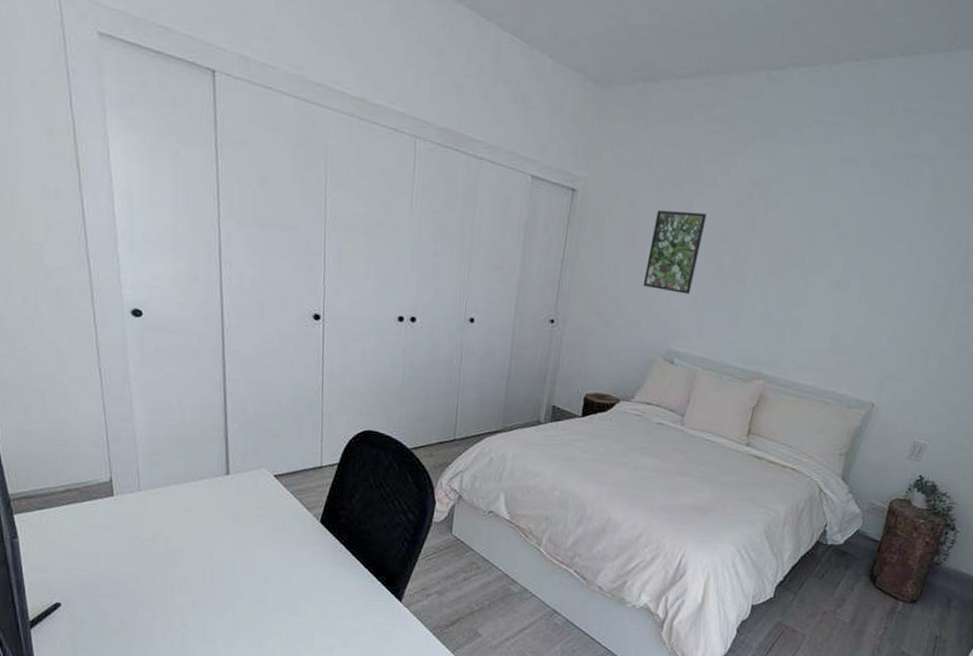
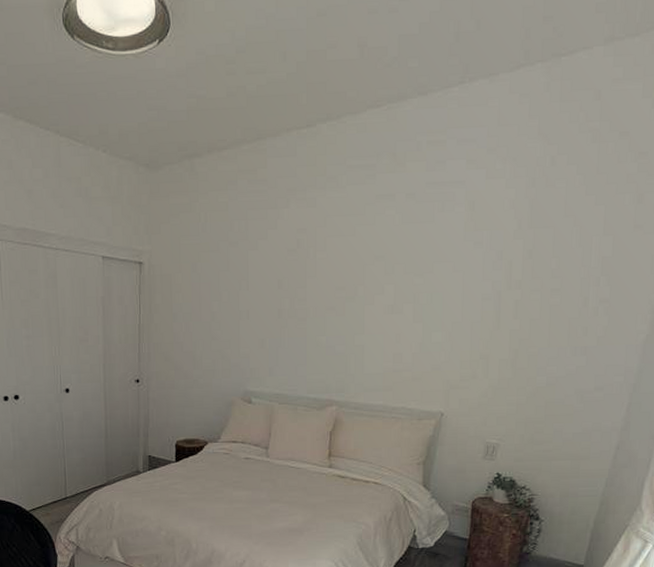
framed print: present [643,210,706,294] -> none [214,265,262,339]

